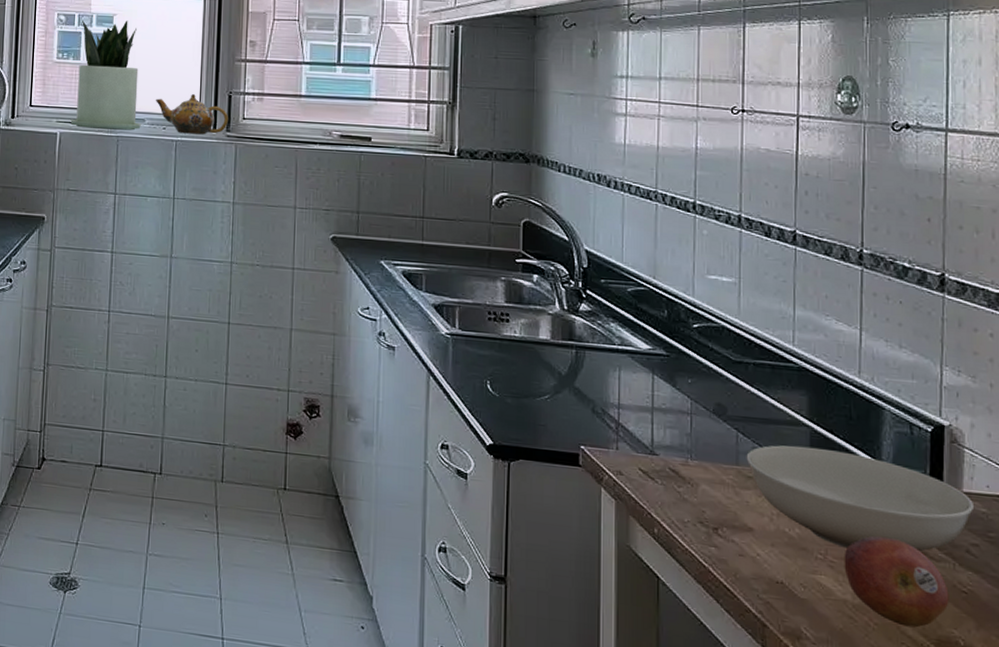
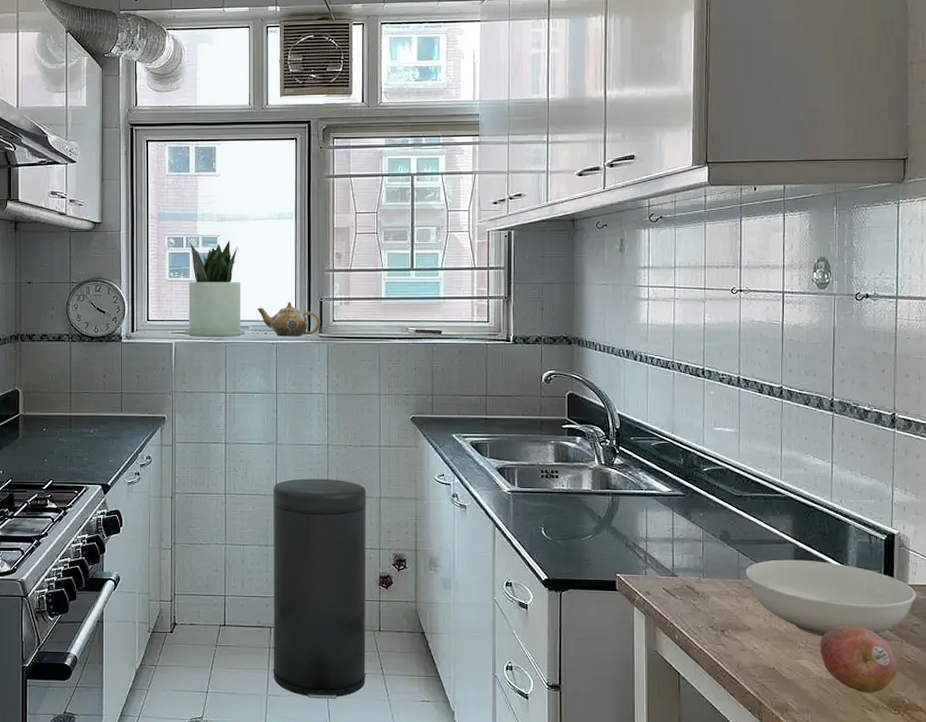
pedal bin: none [155,299,276,567] -> present [273,478,367,699]

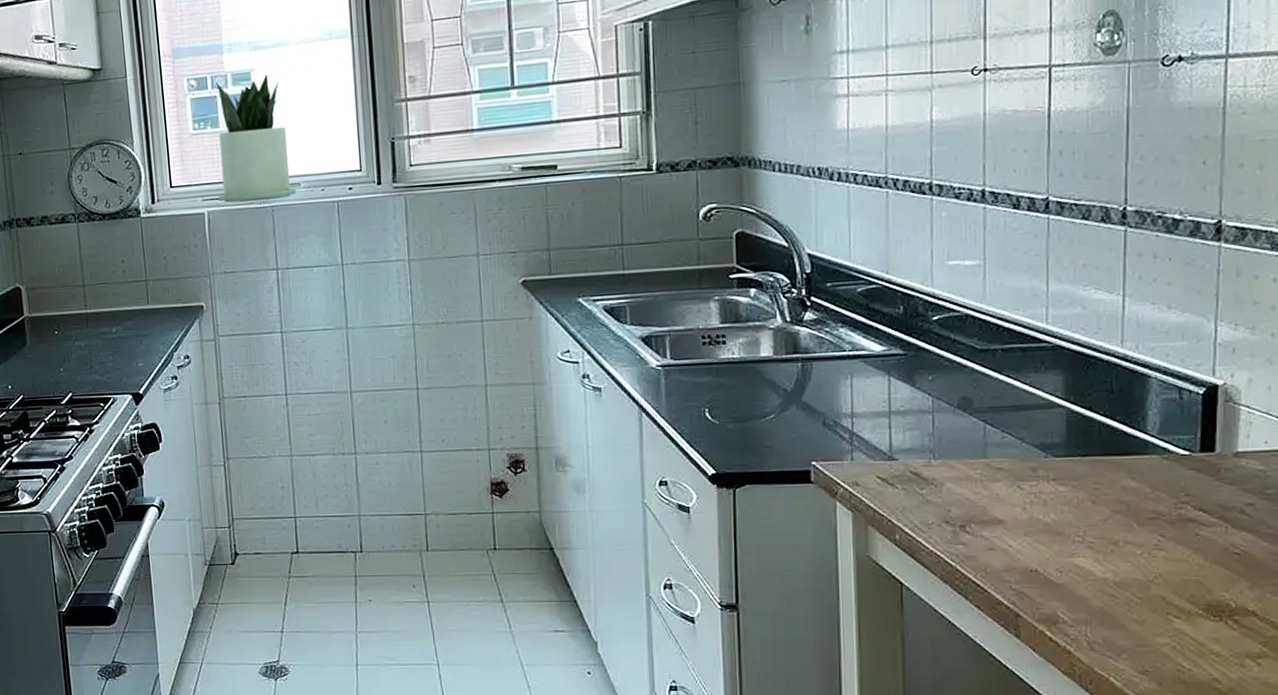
teapot: present [257,302,320,337] -> none [310,147,394,193]
pedal bin: present [273,478,367,699] -> none [346,366,480,634]
bowl: present [745,559,917,637] -> none [995,427,1251,527]
fruit: present [820,625,898,693] -> none [1104,509,1220,597]

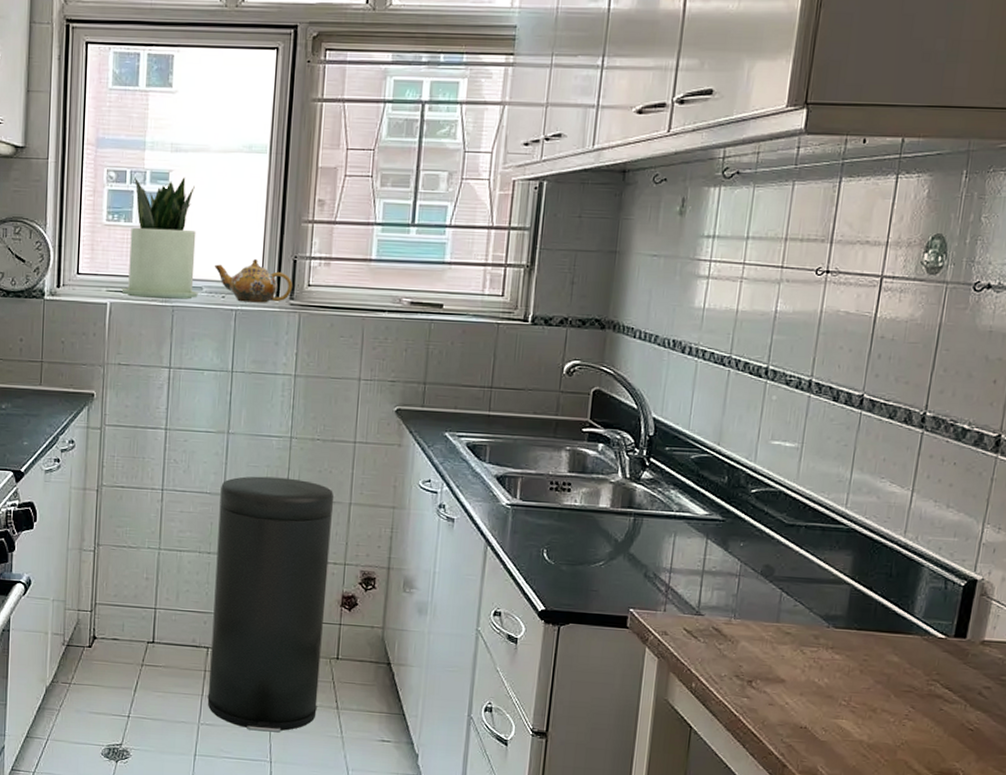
teapot: none [310,147,394,193] -> present [215,259,292,303]
pedal bin: none [346,366,480,634] -> present [207,476,335,733]

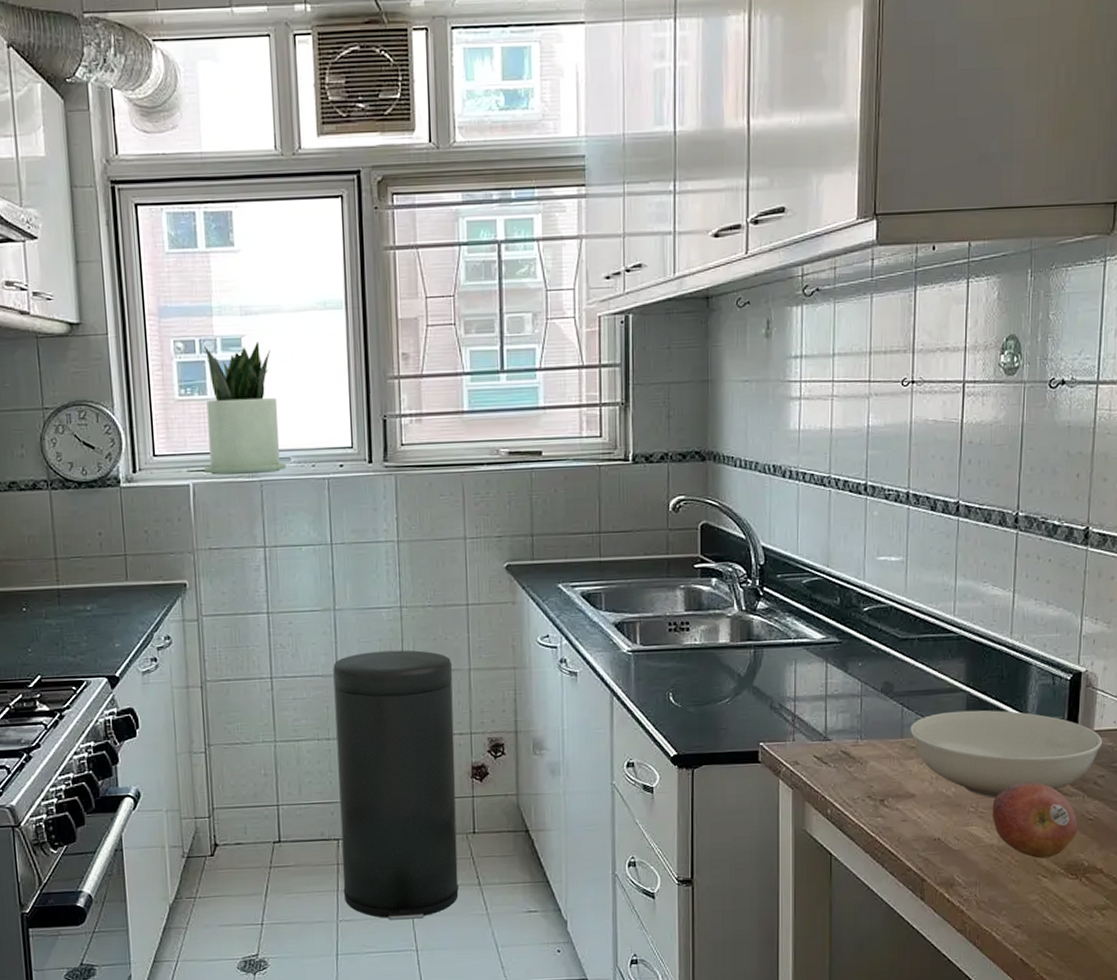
teapot: present [215,259,292,303] -> none [301,422,385,469]
bowl: none [786,602,993,696] -> present [910,710,1103,798]
fruit: none [864,682,957,762] -> present [992,782,1078,859]

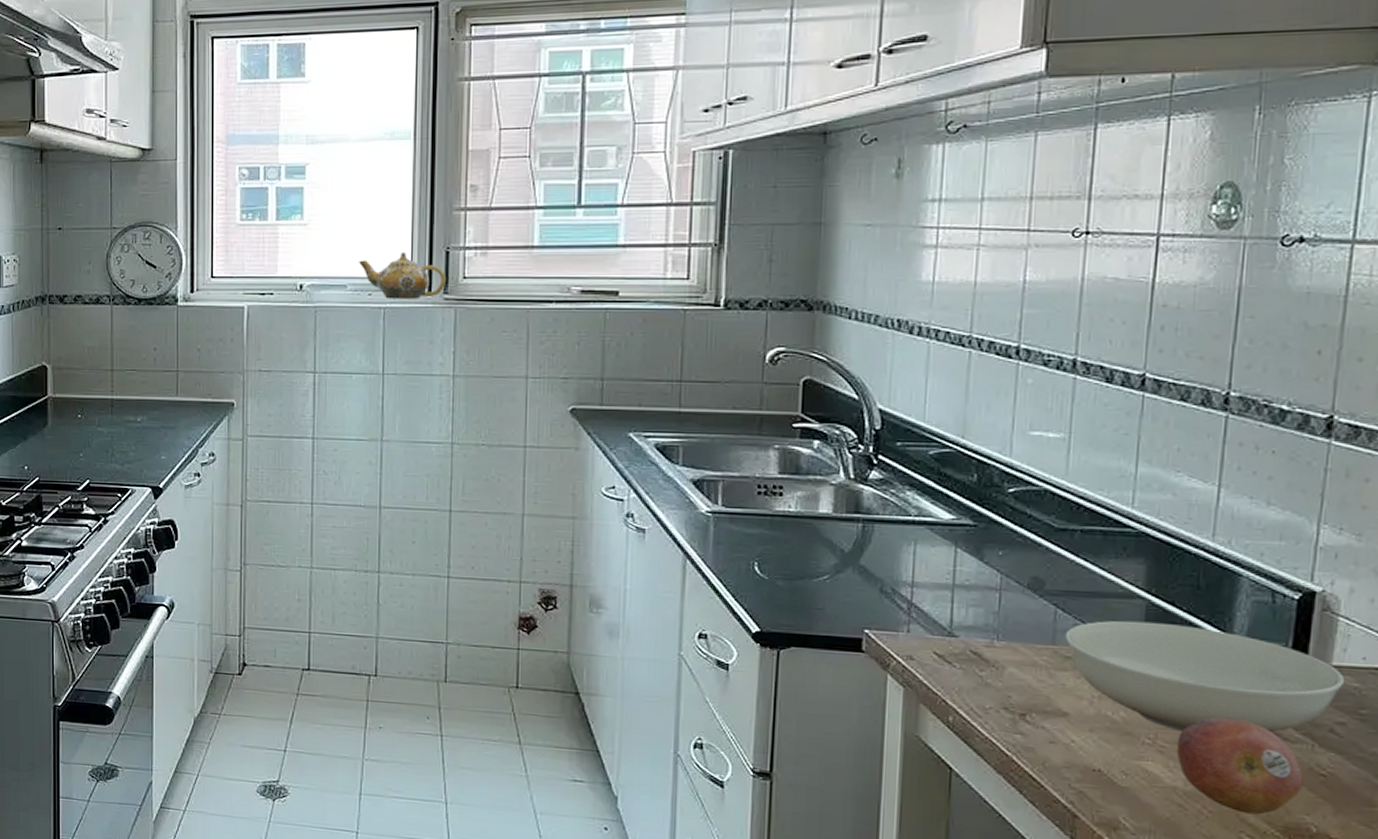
planter: present [202,341,288,475] -> none [258,170,344,300]
teapot: none [301,422,385,469] -> present [359,253,446,299]
pedal bin: present [333,650,459,920] -> none [371,486,505,770]

